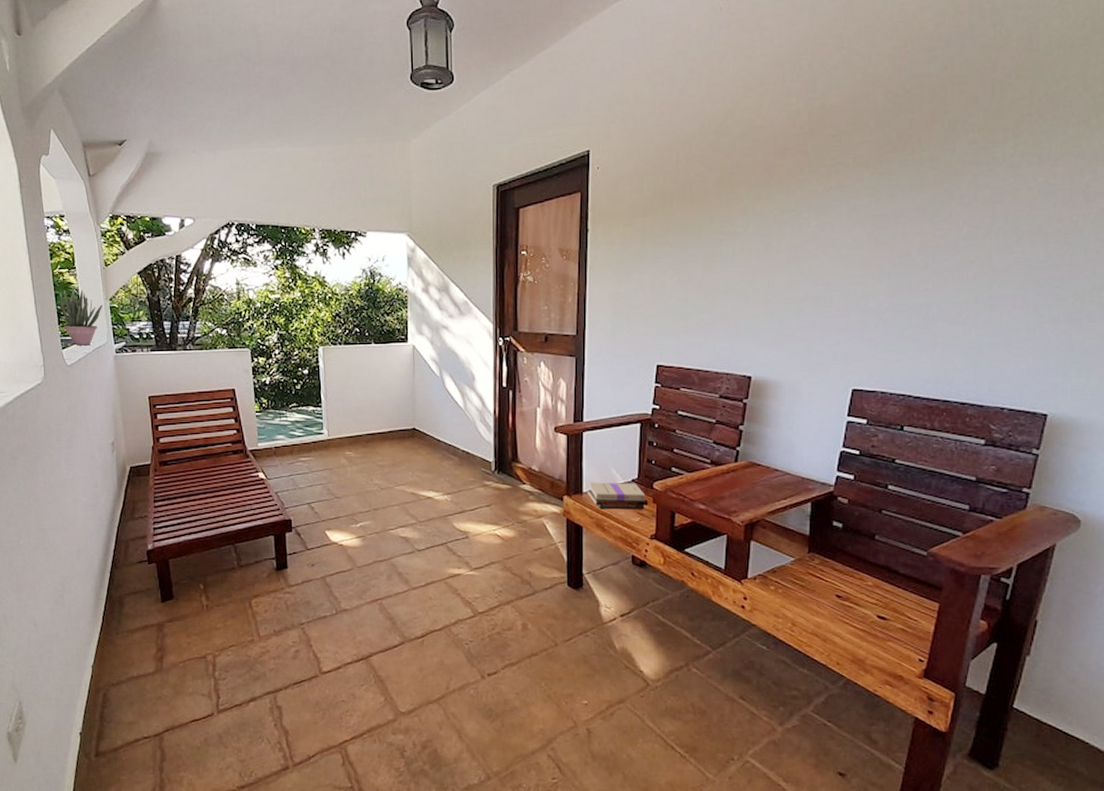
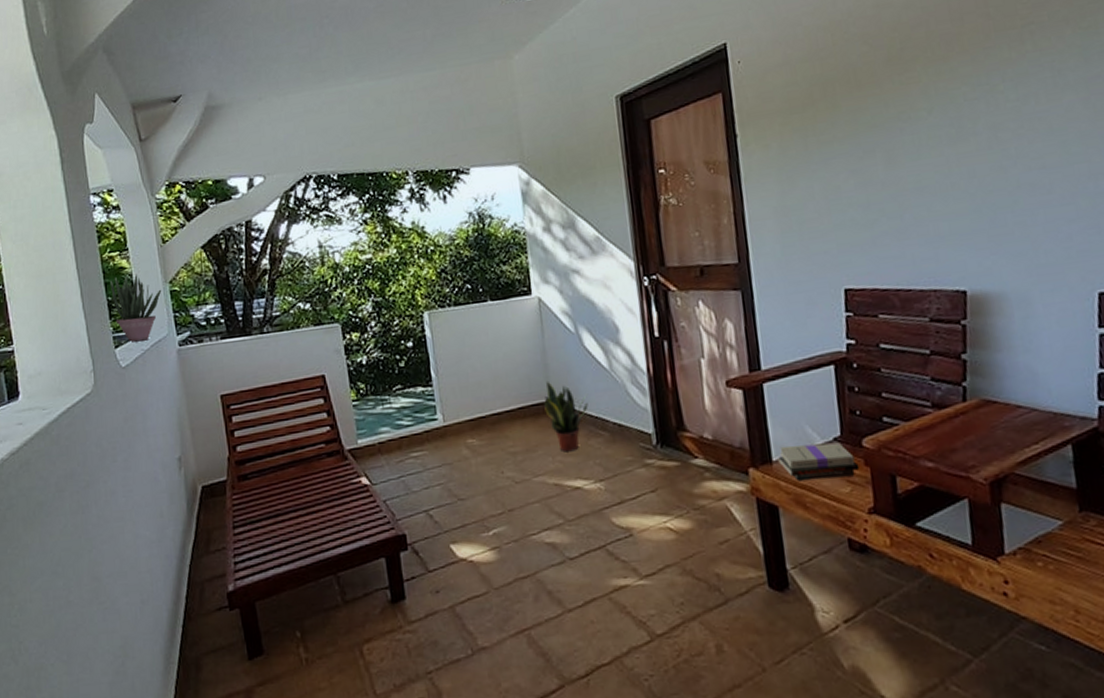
potted plant: none [409,412,445,469] -> present [544,381,589,453]

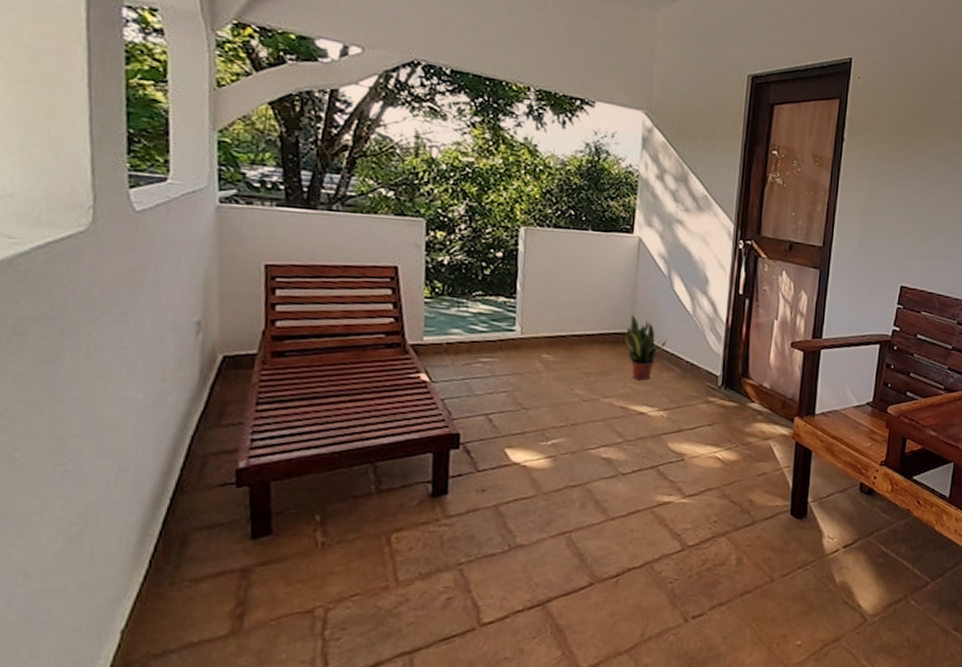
potted plant: present [110,275,162,343] -> none [134,109,207,188]
books: present [778,442,860,482] -> none [820,403,881,434]

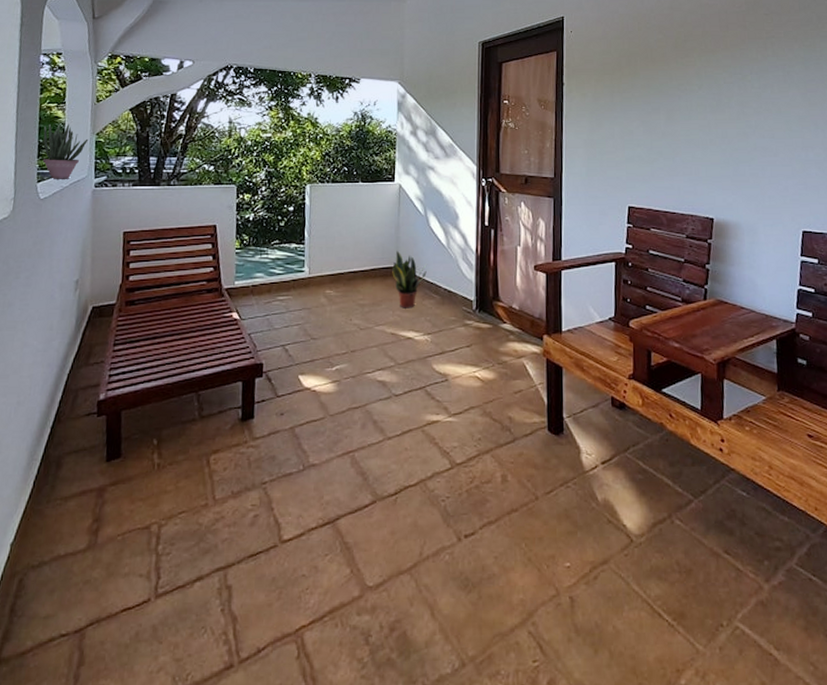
potted plant: none [134,109,207,188] -> present [42,124,89,179]

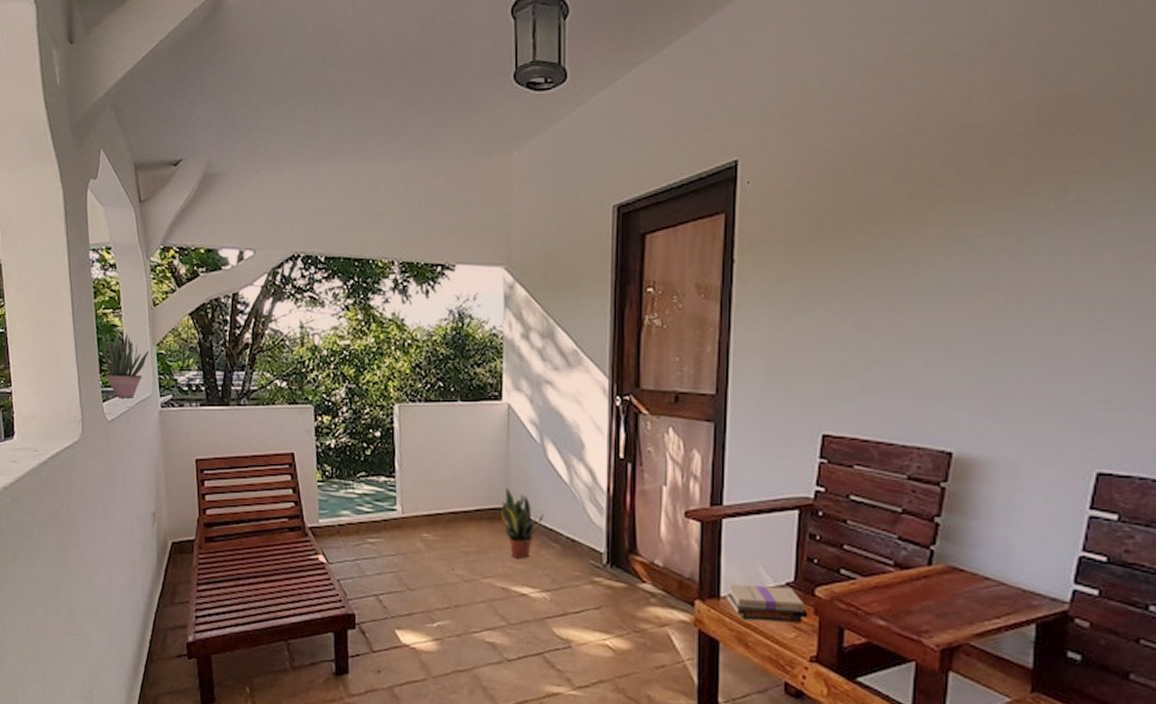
books: none [566,320,625,349] -> present [726,583,808,623]

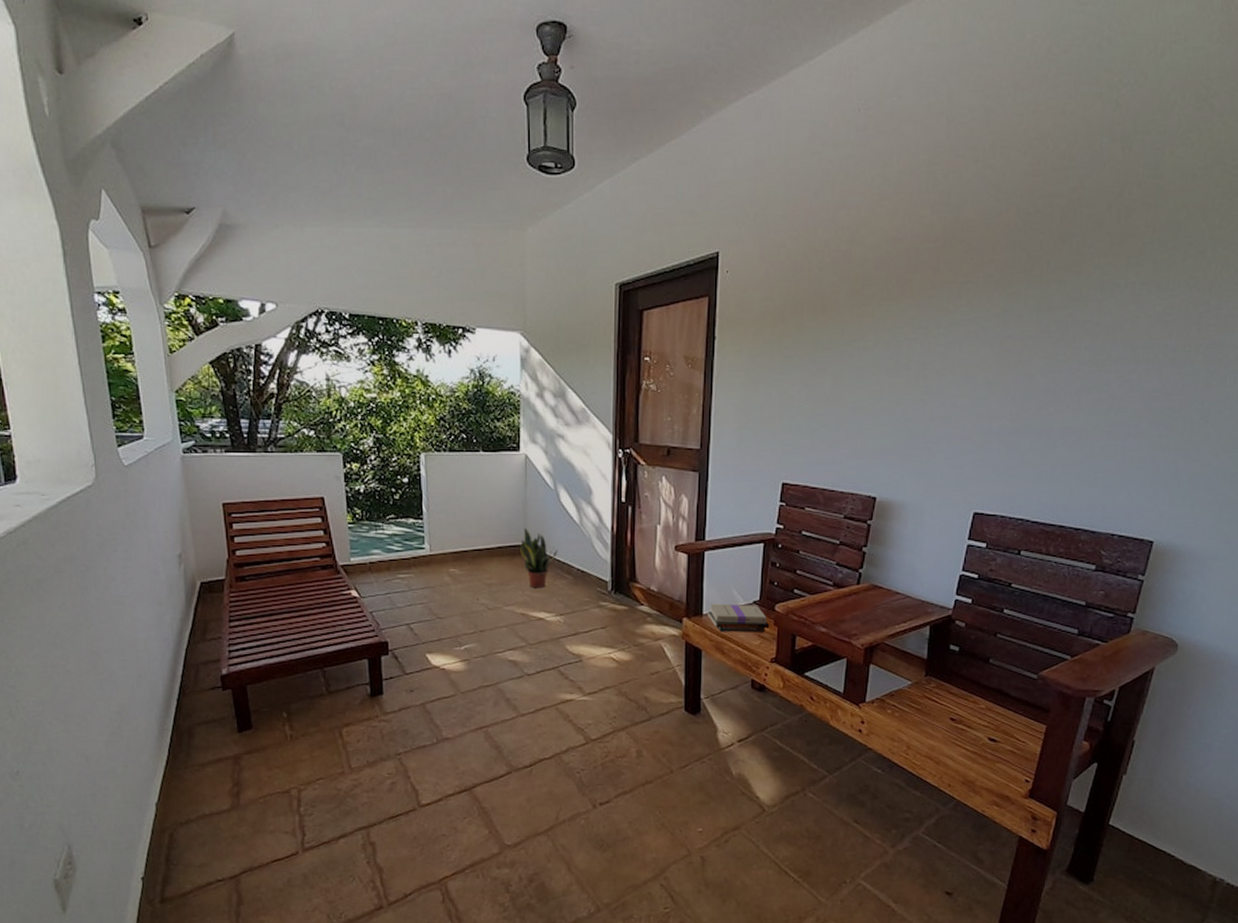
potted plant: present [103,334,149,398] -> none [114,379,168,444]

